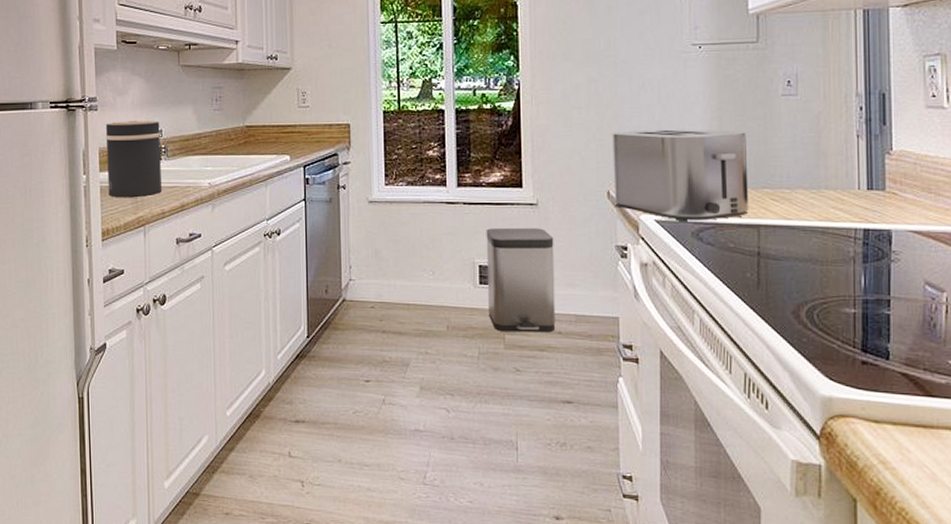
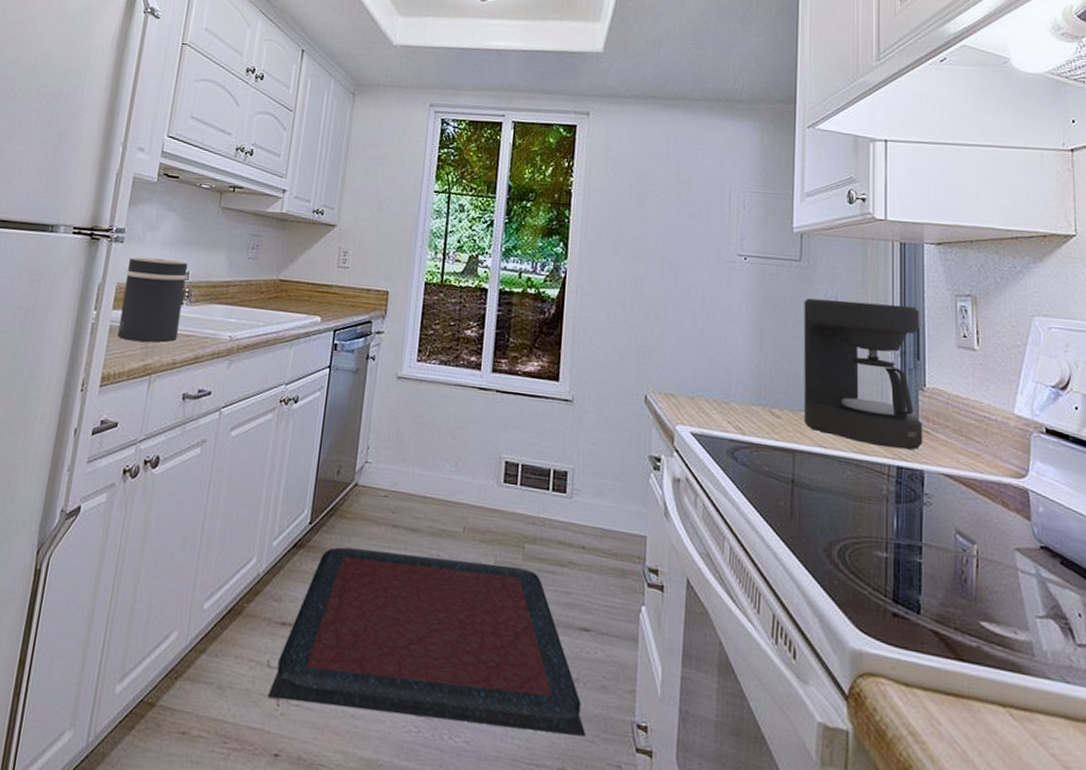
doormat: none [293,354,577,489] -> present [268,547,587,737]
pedal bin: present [486,228,556,333] -> none [509,421,586,546]
toaster: present [611,129,749,222] -> none [650,333,786,439]
coffee maker: none [763,73,890,213] -> present [803,298,923,450]

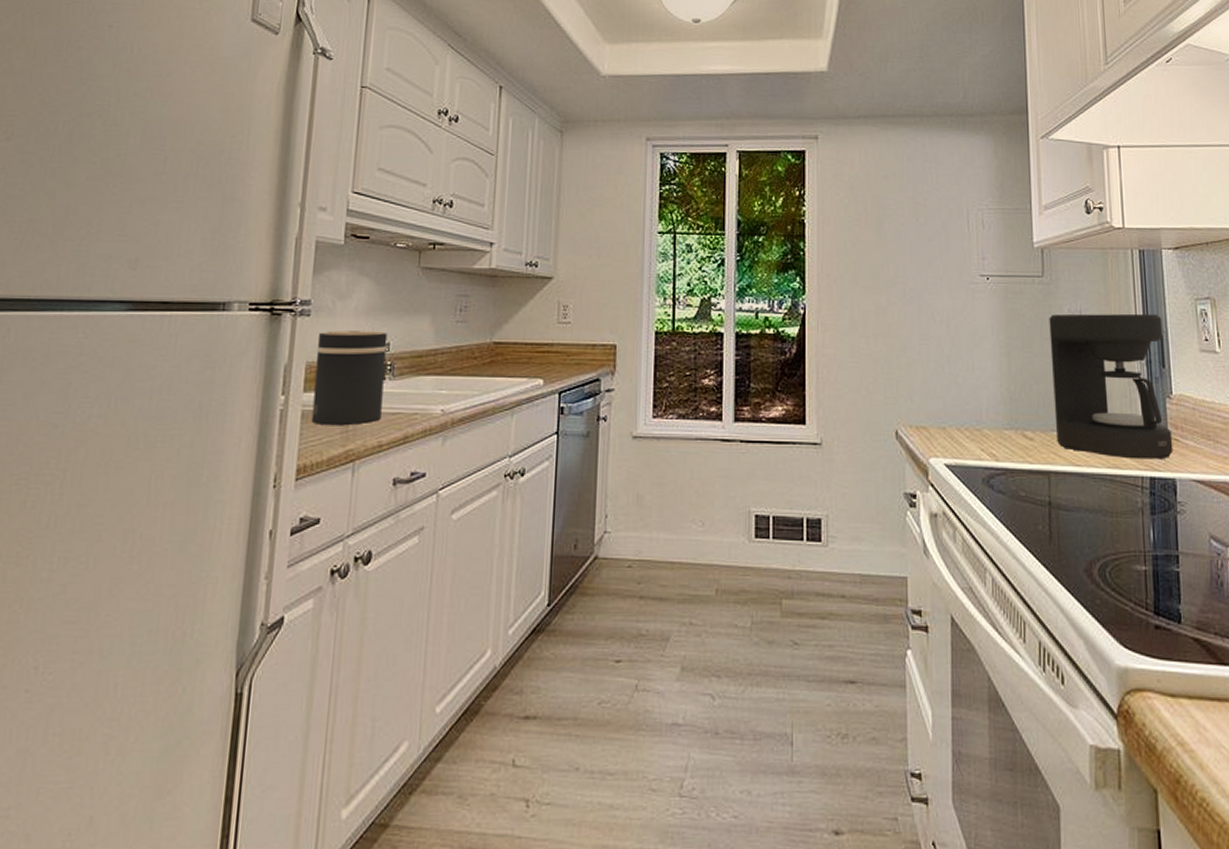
doormat: present [268,547,587,737] -> none [516,625,860,798]

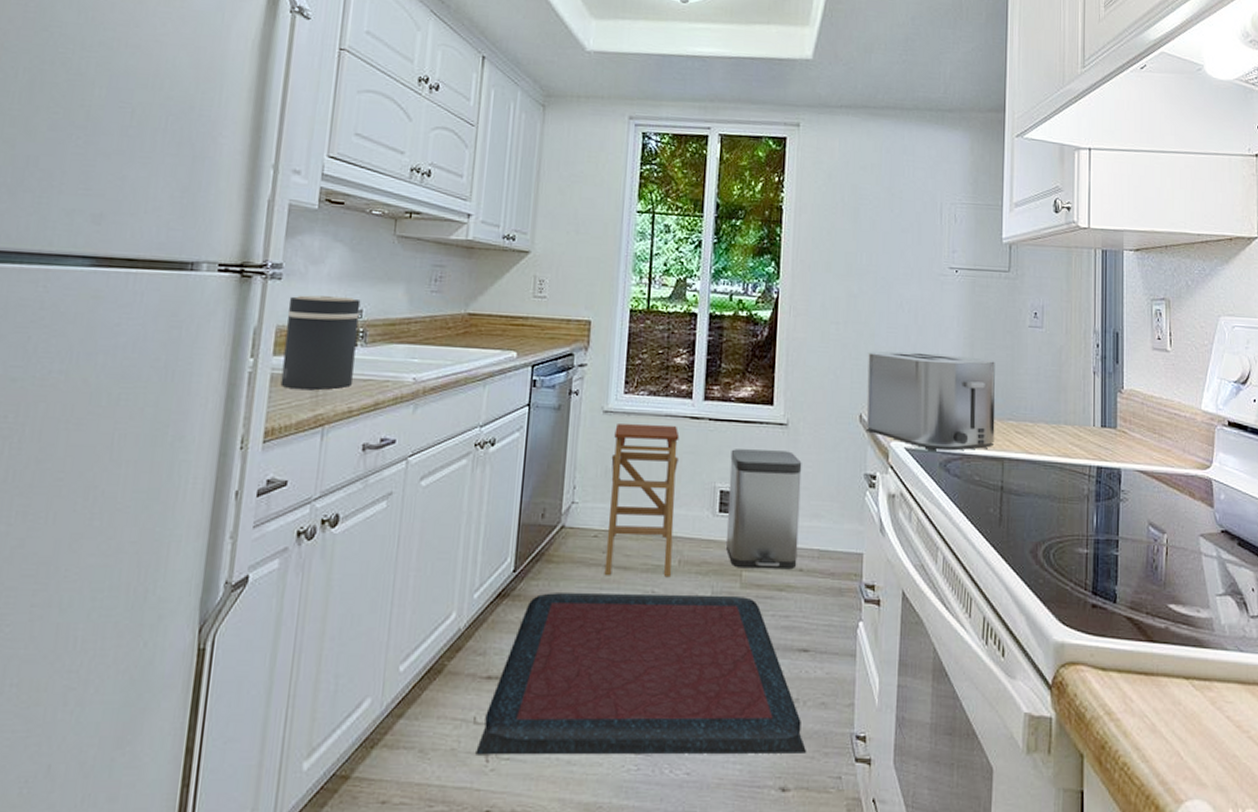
doormat: none [516,625,860,798] -> present [476,593,807,754]
step ladder: none [640,449,712,608] -> present [604,424,680,578]
pedal bin: none [763,471,839,596] -> present [725,449,802,570]
toaster: none [900,364,1039,467] -> present [865,351,996,452]
coffee maker: present [1049,313,1174,460] -> none [1012,308,1121,450]

